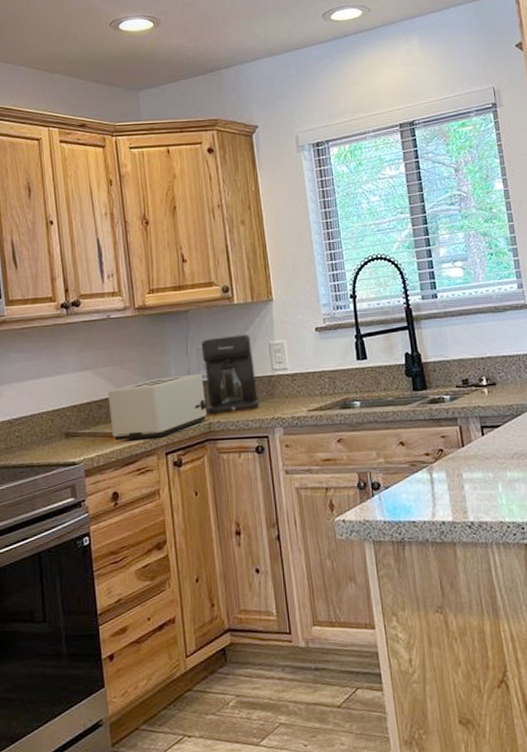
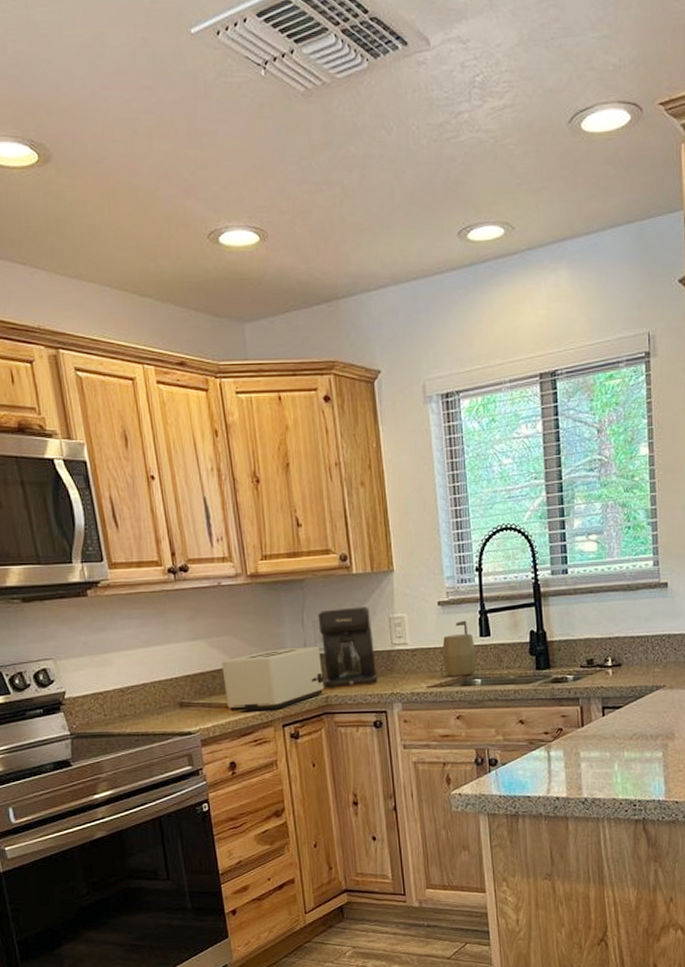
soap dispenser: none [321,344,355,400] -> present [442,620,477,676]

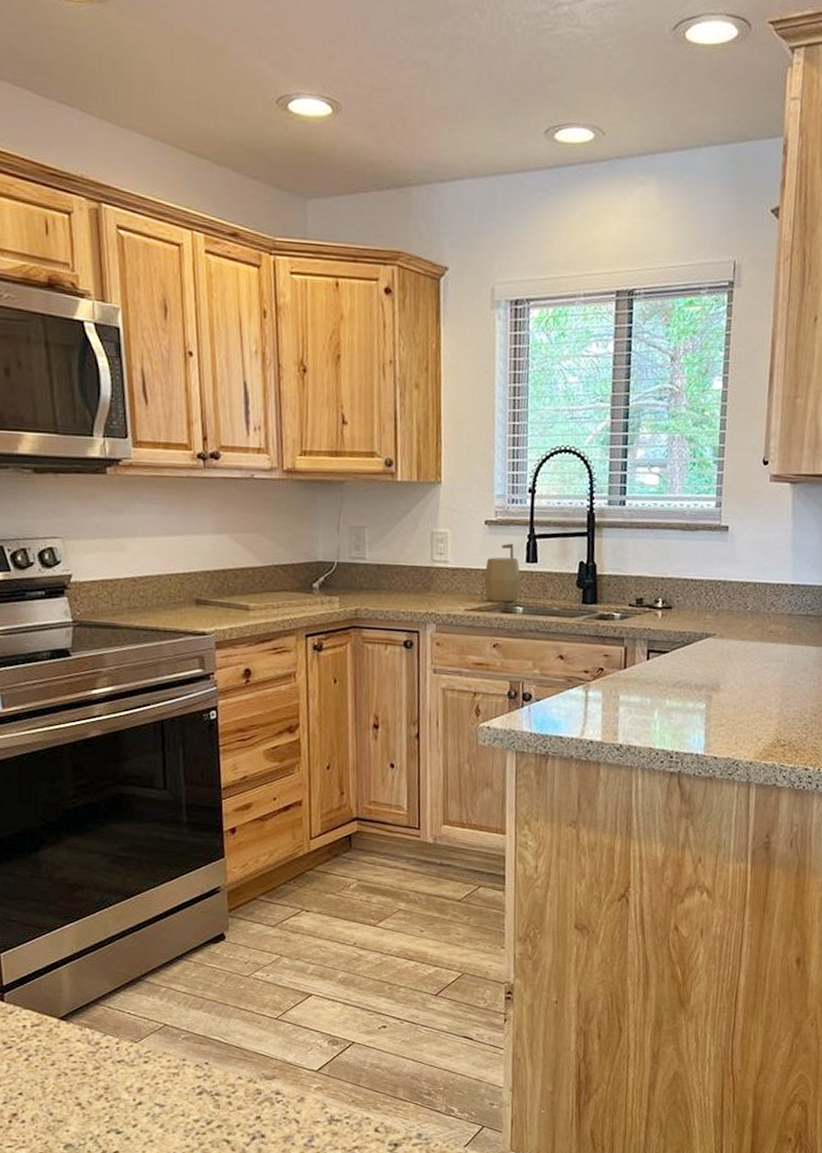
toaster: present [221,646,324,712] -> none [246,552,355,618]
coffee maker: present [318,606,379,689] -> none [354,516,415,602]

